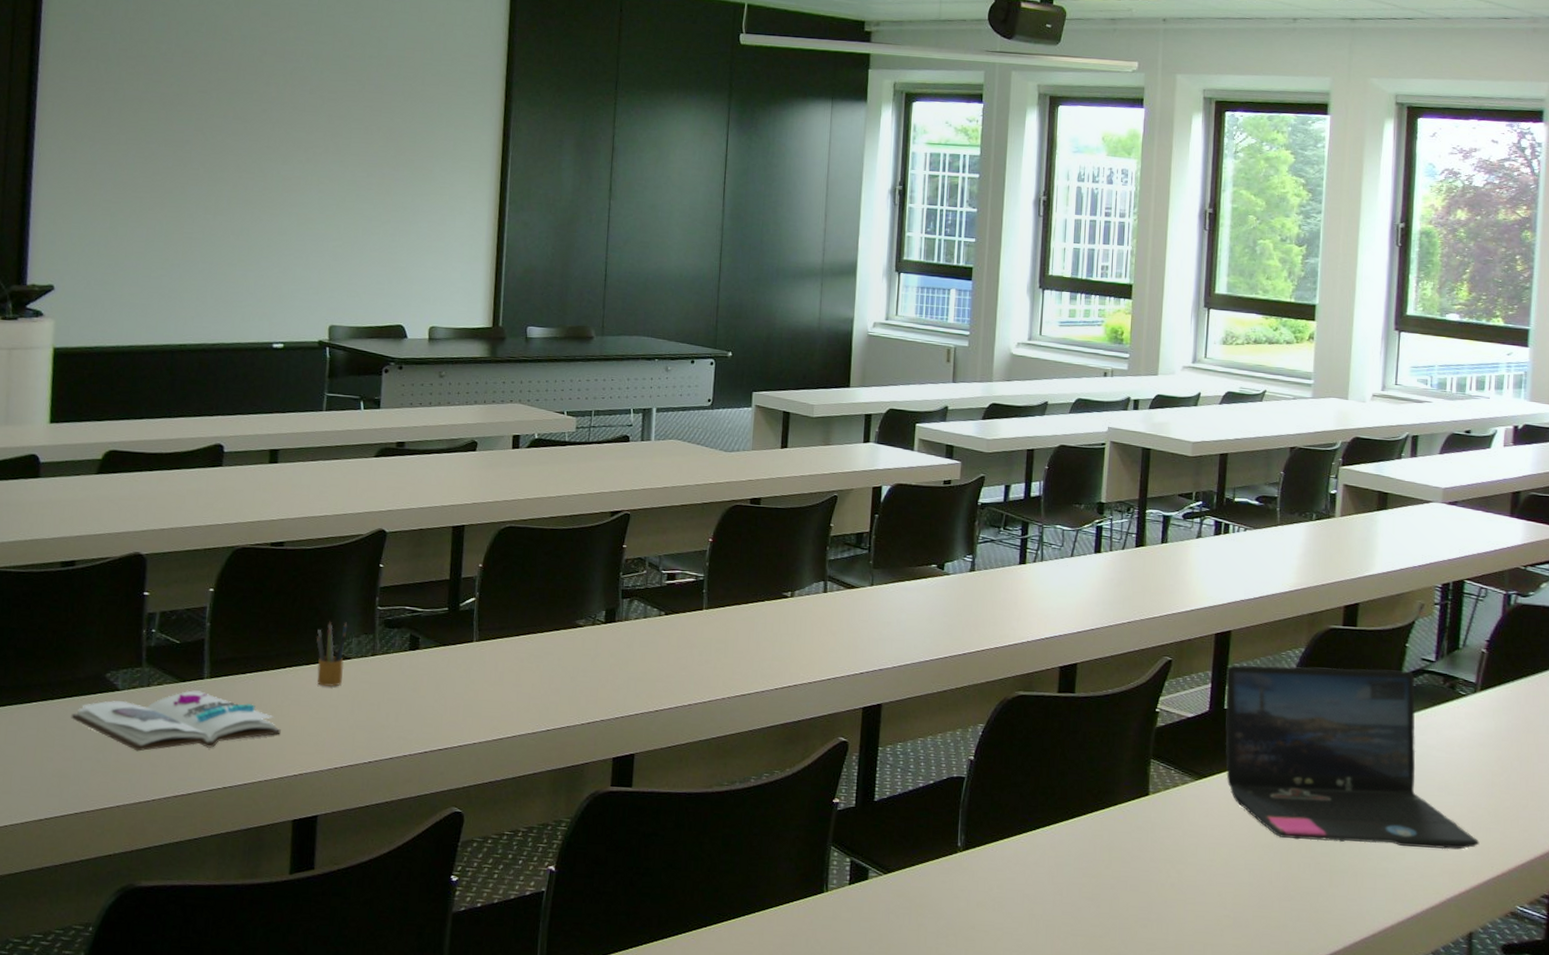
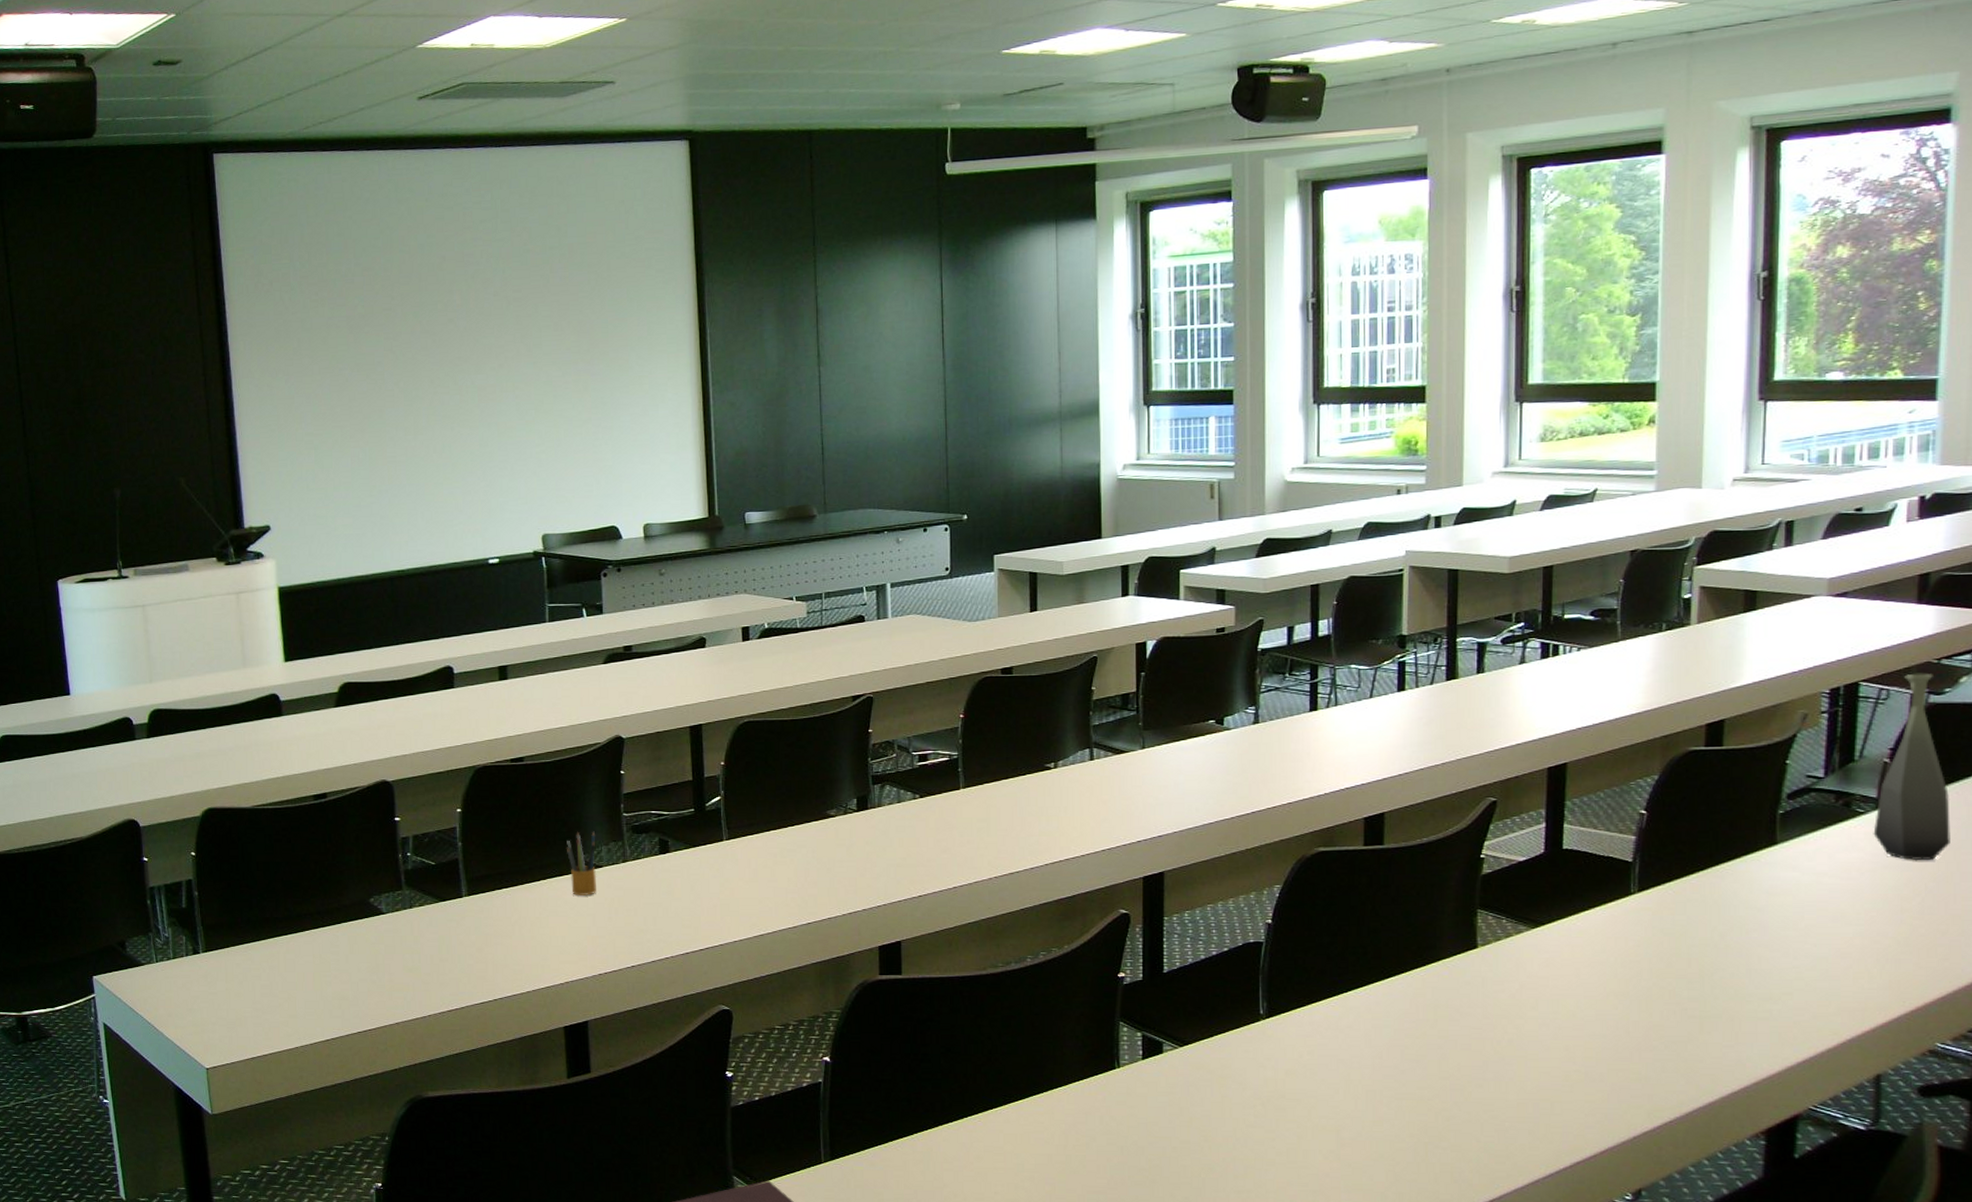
book: present [71,690,281,752] -> none [342,909,543,971]
laptop: present [1225,665,1480,850] -> none [1562,791,1887,986]
bottle: none [1472,576,1531,741] -> present [1873,673,1950,861]

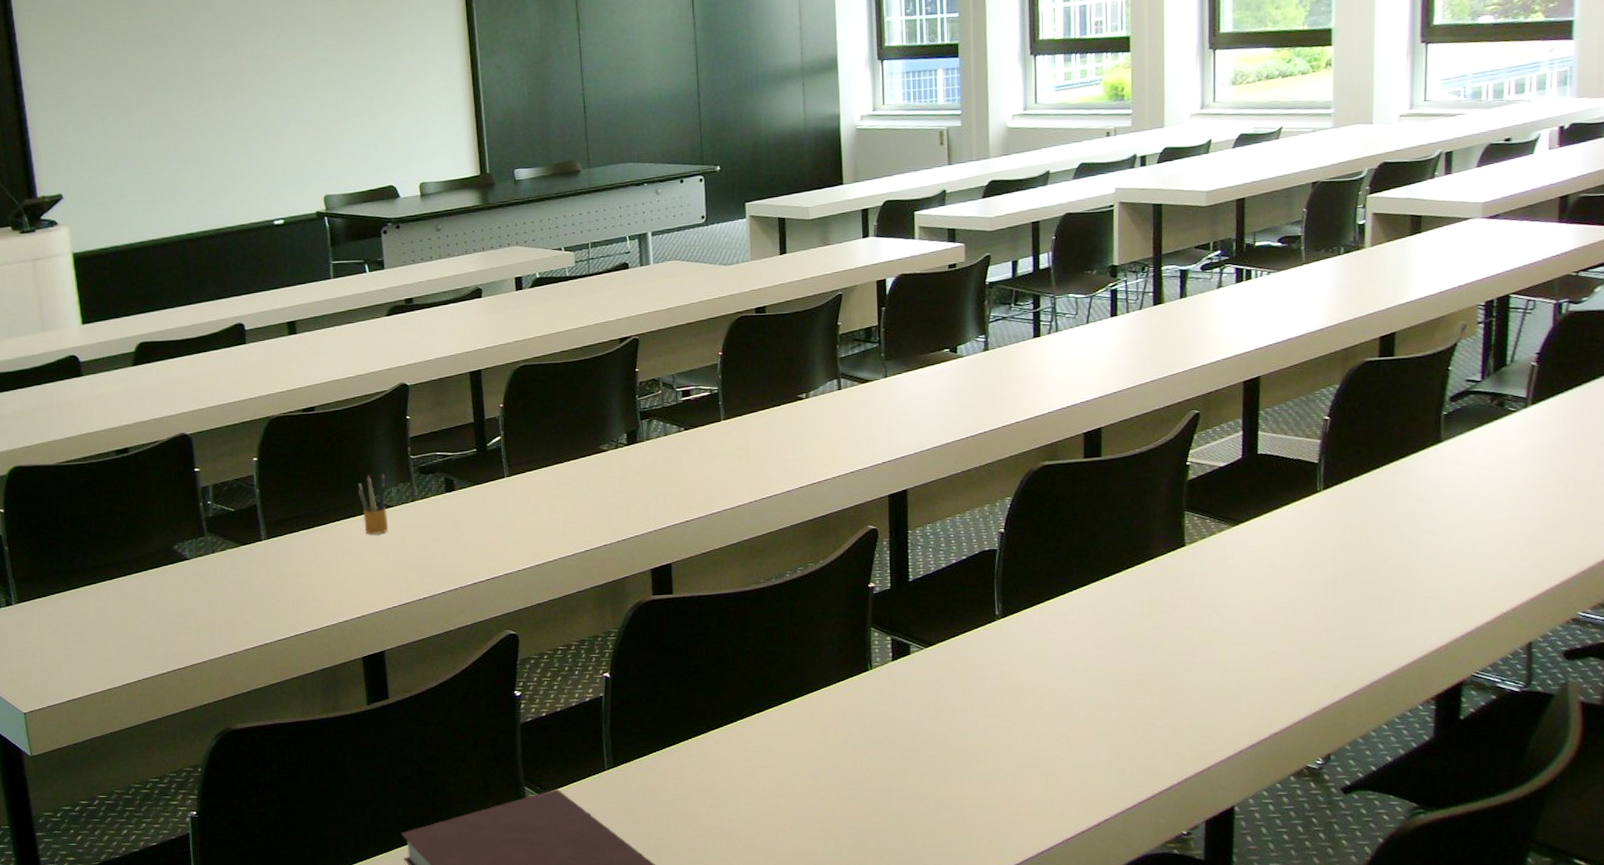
bottle: present [1873,673,1950,861] -> none [1523,284,1588,452]

